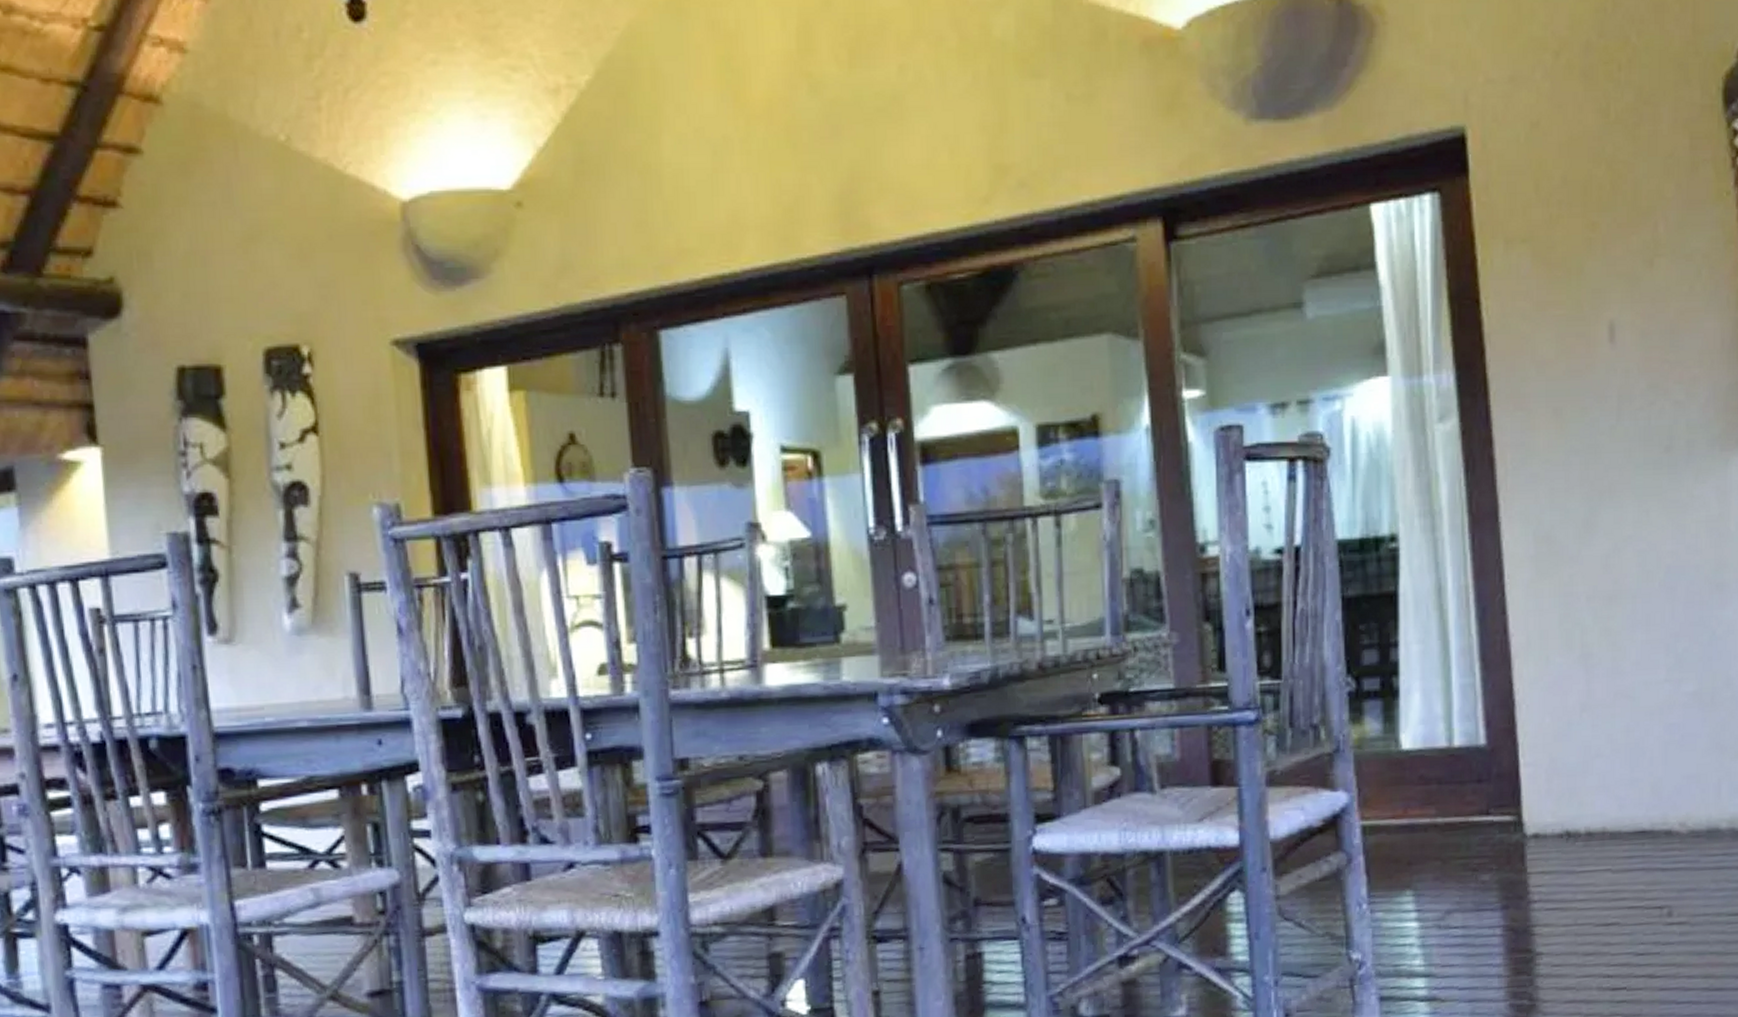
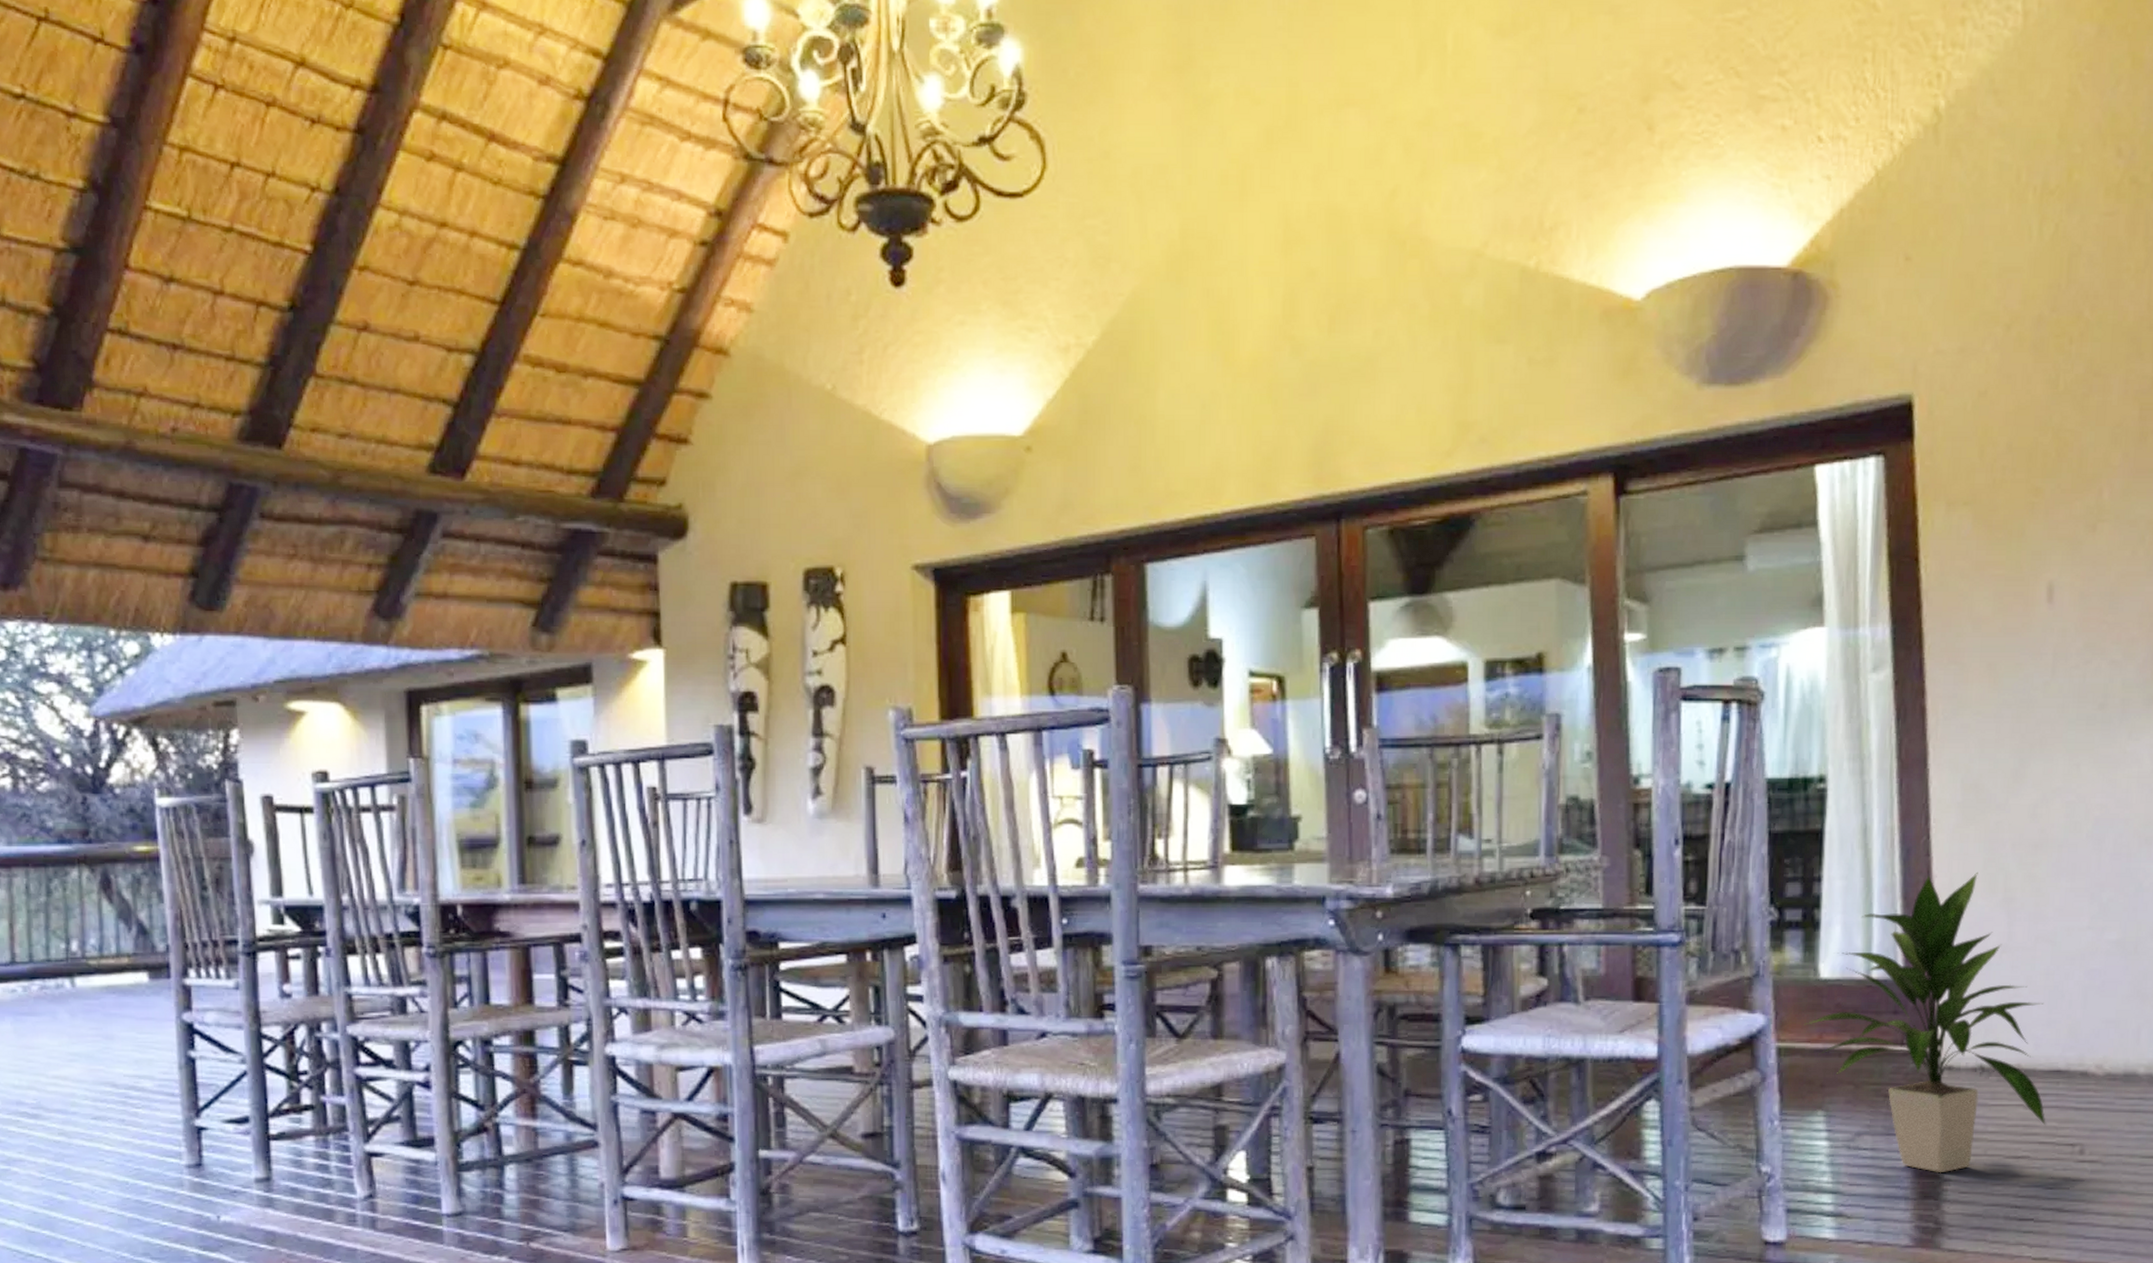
indoor plant: none [1387,628,1634,948] -> present [1804,871,2046,1173]

